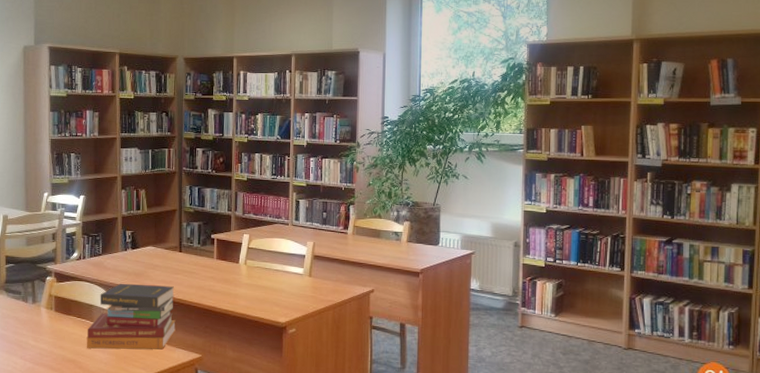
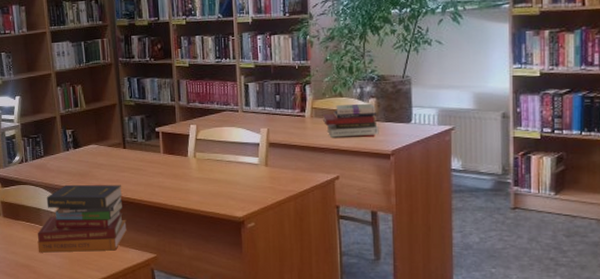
books: none [362,225,411,257] -> present [322,103,379,138]

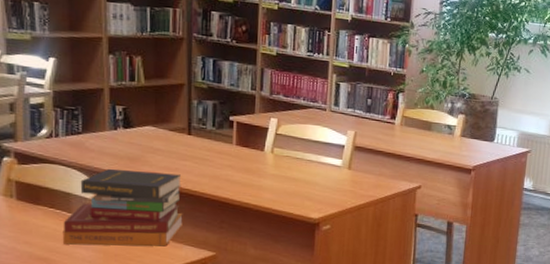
books: present [322,103,379,138] -> none [411,117,464,152]

